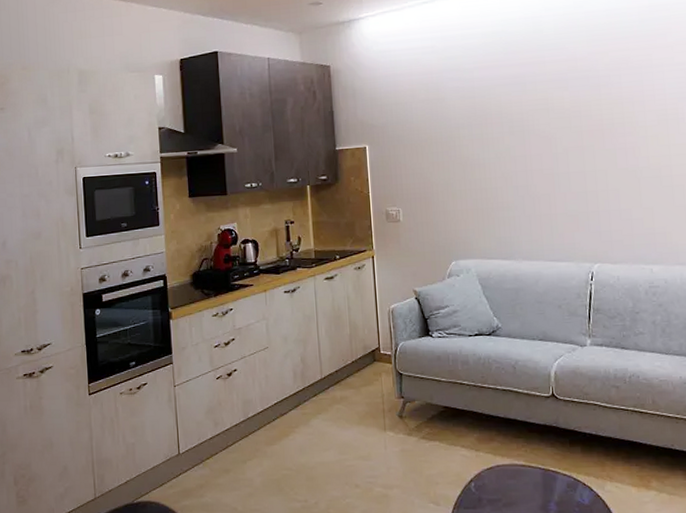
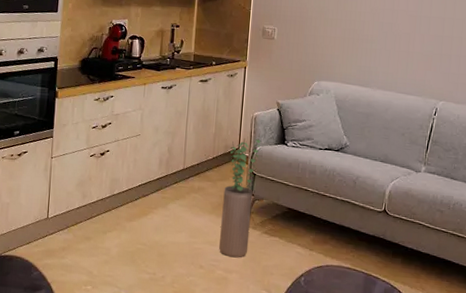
vase: none [369,327,407,471] -> present [219,133,261,258]

